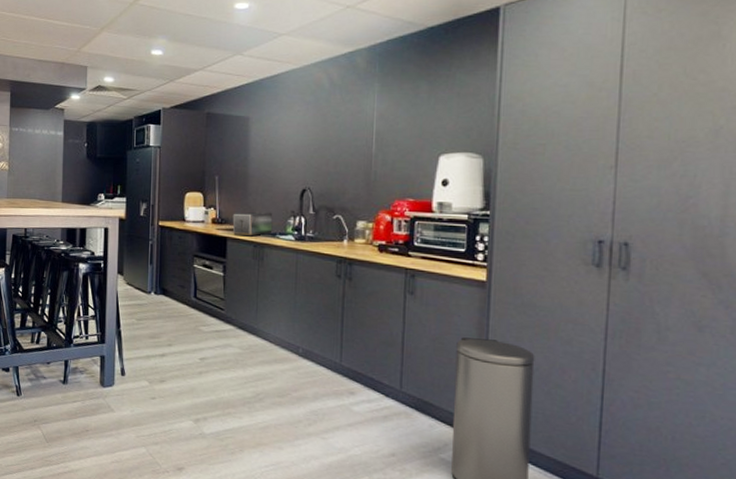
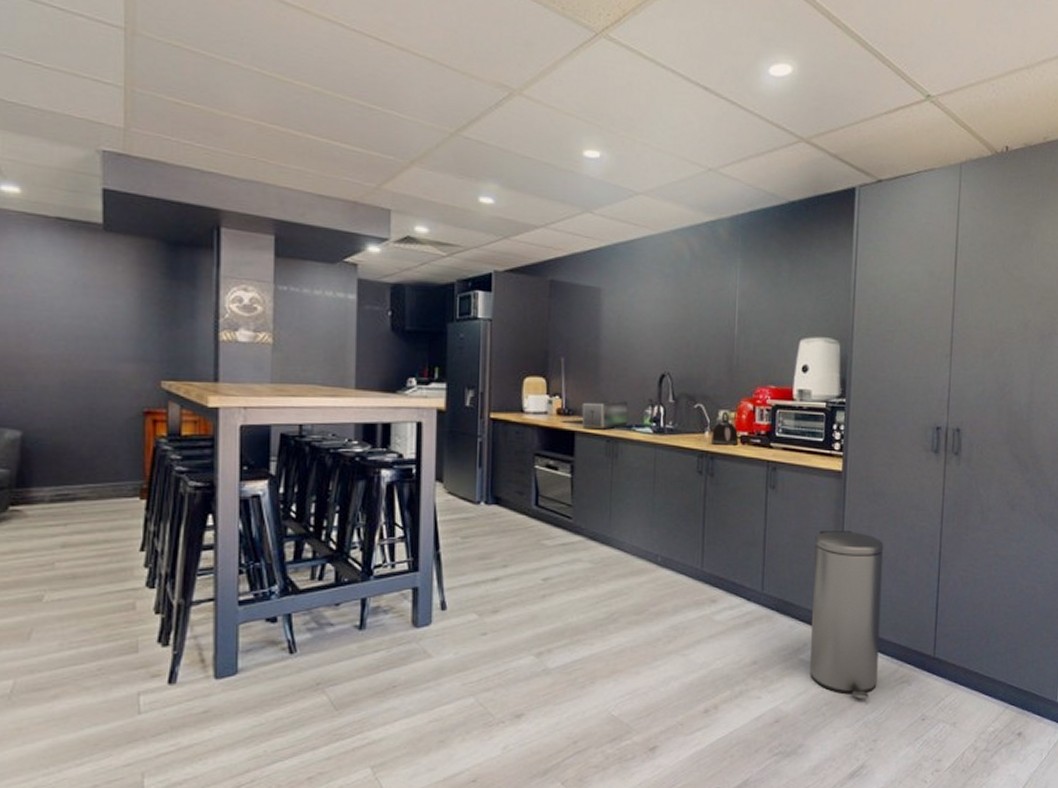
kettle: none [350,222,377,254] -> present [711,411,739,447]

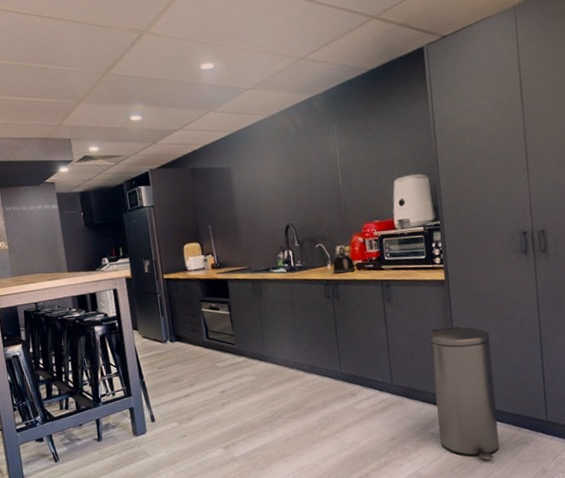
toaster: present [581,400,629,430] -> none [229,250,266,277]

